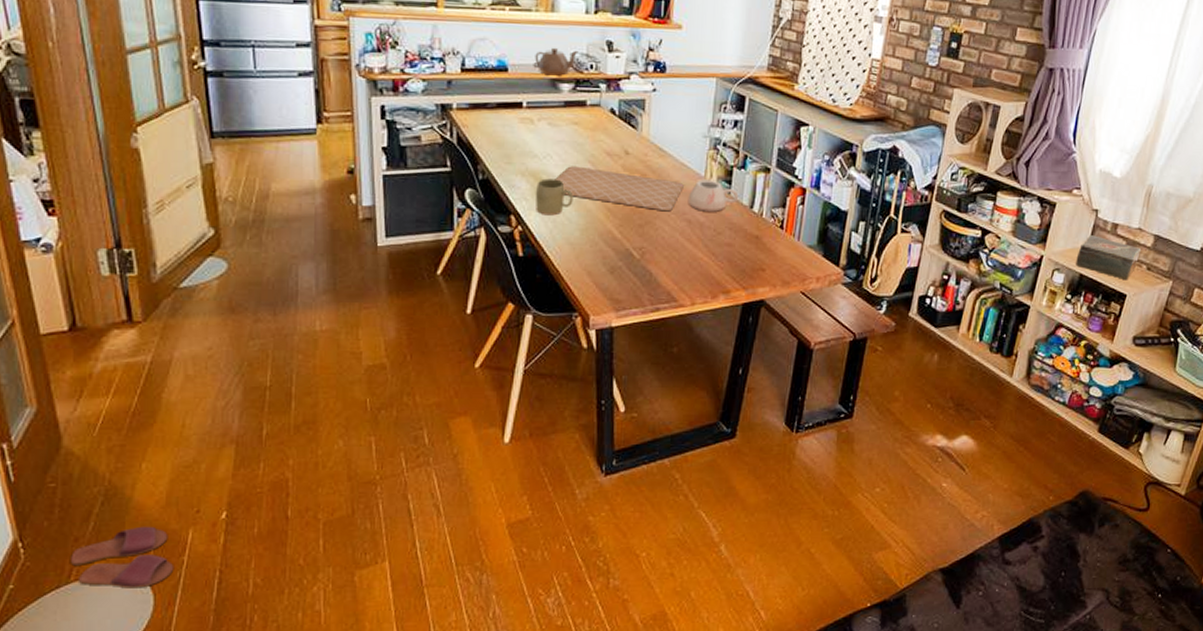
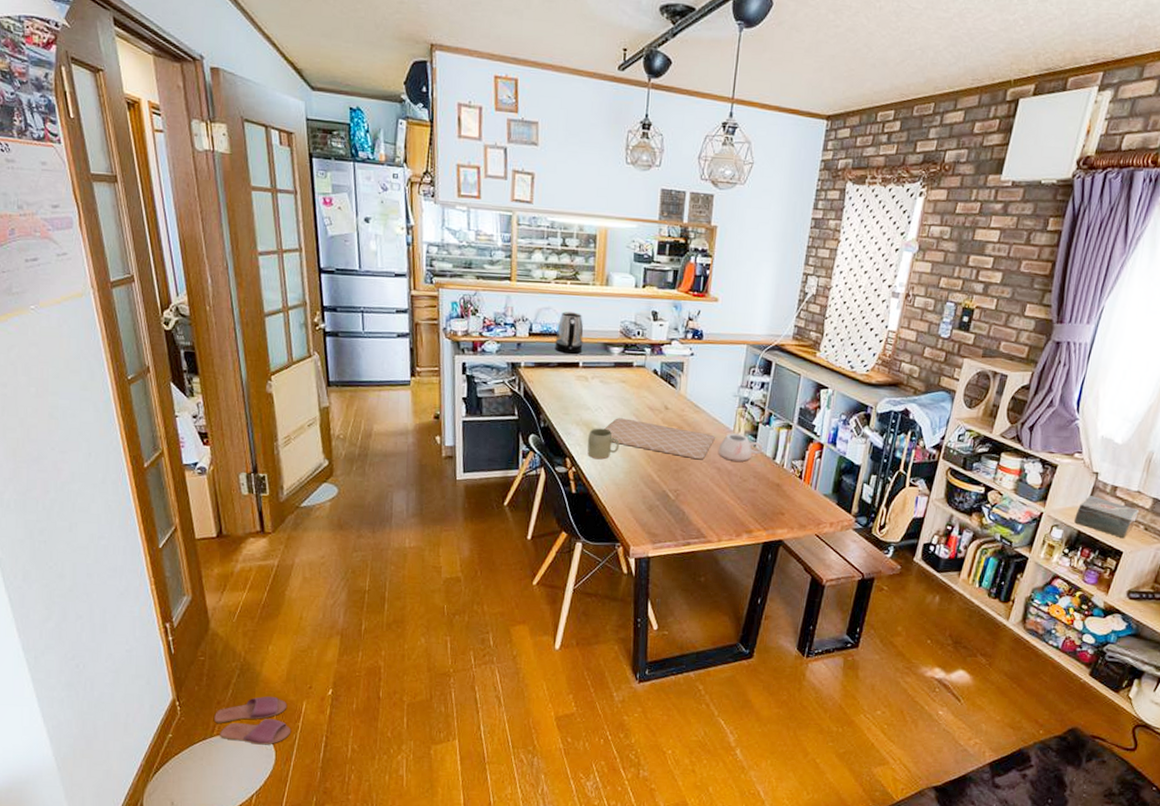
kettle: none [492,43,527,93] -> present [554,311,584,355]
teapot: present [533,47,579,77] -> none [589,316,628,342]

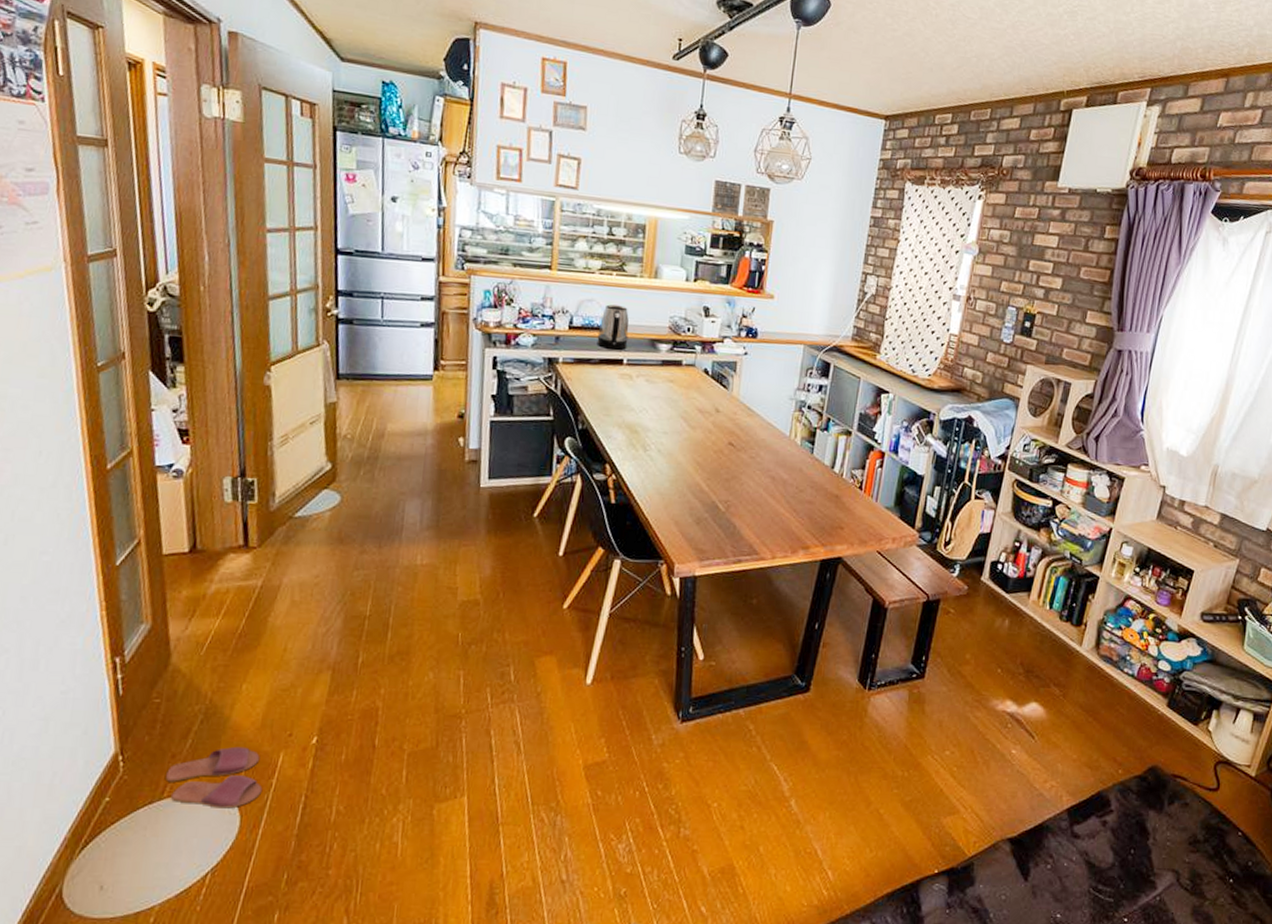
mug: present [587,428,620,460] -> none [629,431,666,466]
placemat: present [604,418,715,460] -> none [649,420,770,468]
cup: present [718,433,763,462] -> none [772,439,821,470]
decorative box: present [1074,496,1139,538] -> none [1144,510,1207,556]

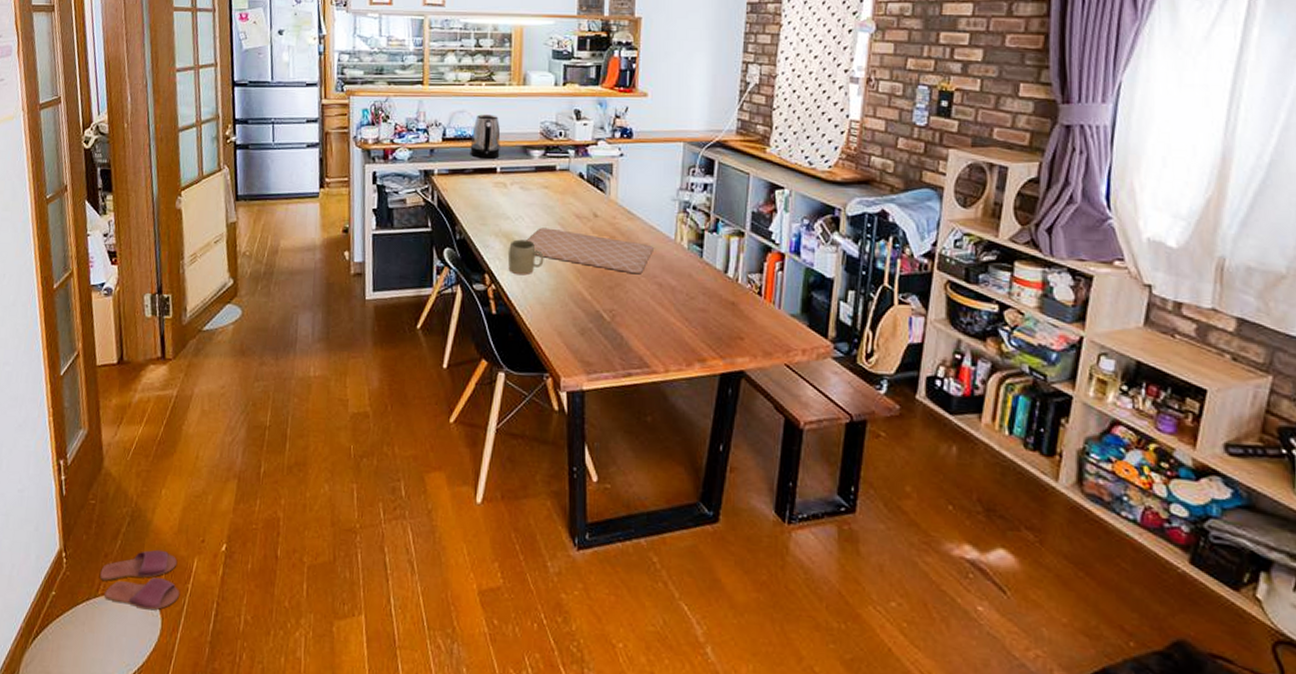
mug: none [629,431,666,466] -> present [507,239,544,275]
placemat: none [649,420,770,468] -> present [526,228,654,275]

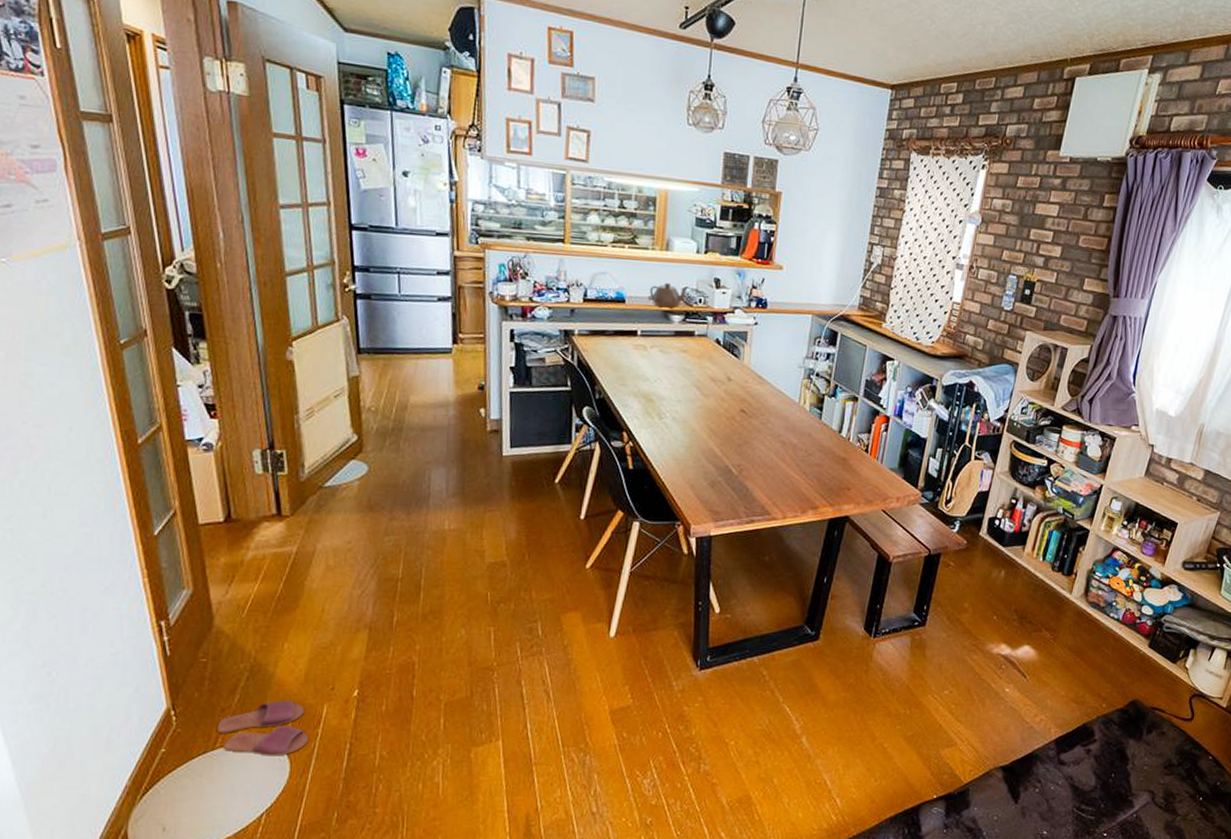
kettle: present [470,114,501,160] -> none [611,277,643,322]
teapot: none [506,117,548,145] -> present [648,282,689,310]
mug: present [507,239,544,275] -> none [645,400,680,433]
placemat: present [526,228,654,275] -> none [664,389,780,434]

